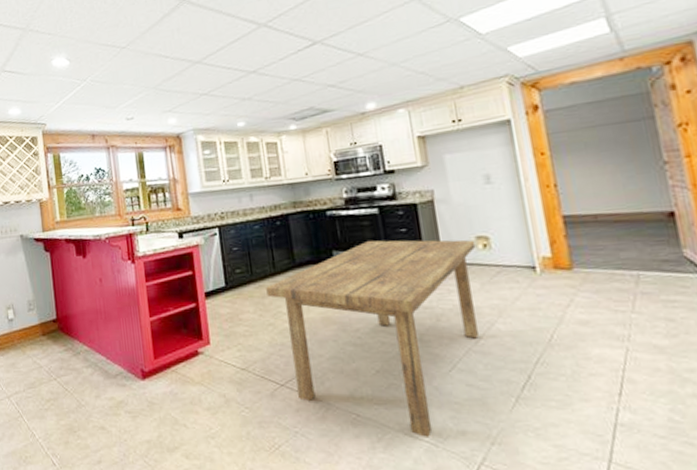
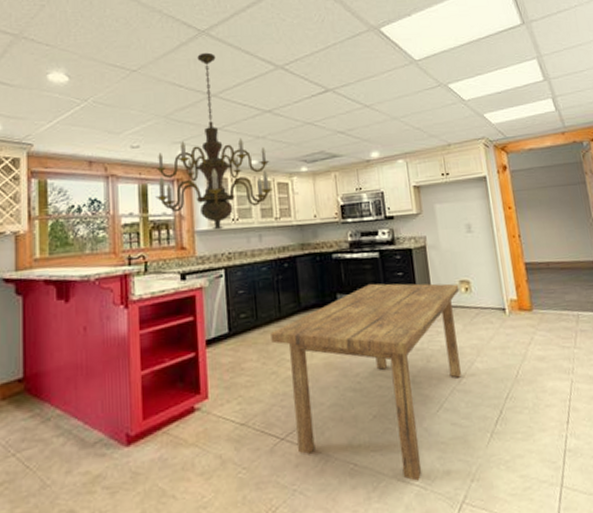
chandelier: none [149,20,261,192] -> present [155,52,272,230]

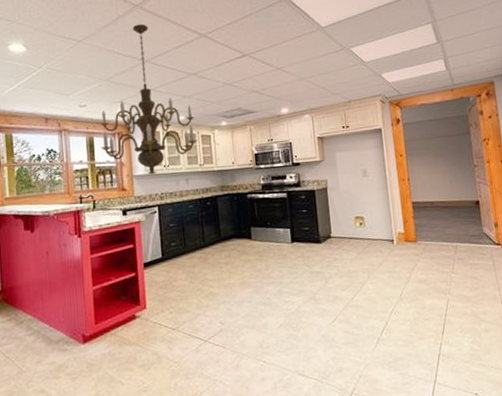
dining table: present [271,283,461,481] -> none [196,218,355,376]

